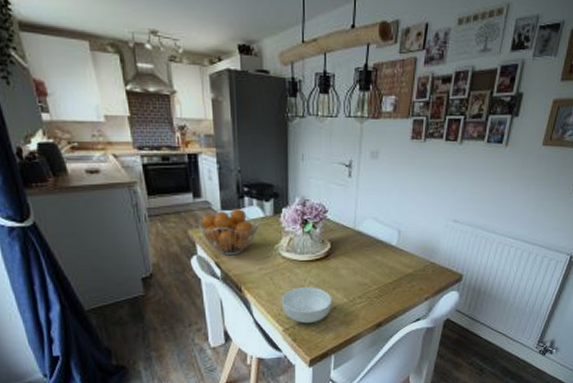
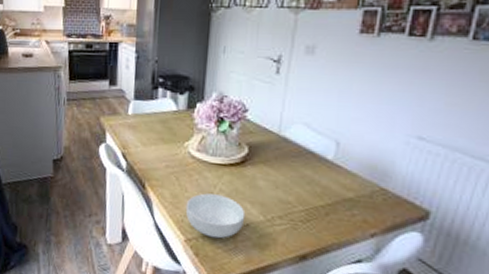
fruit basket: present [199,209,260,256] -> none [111,100,172,148]

